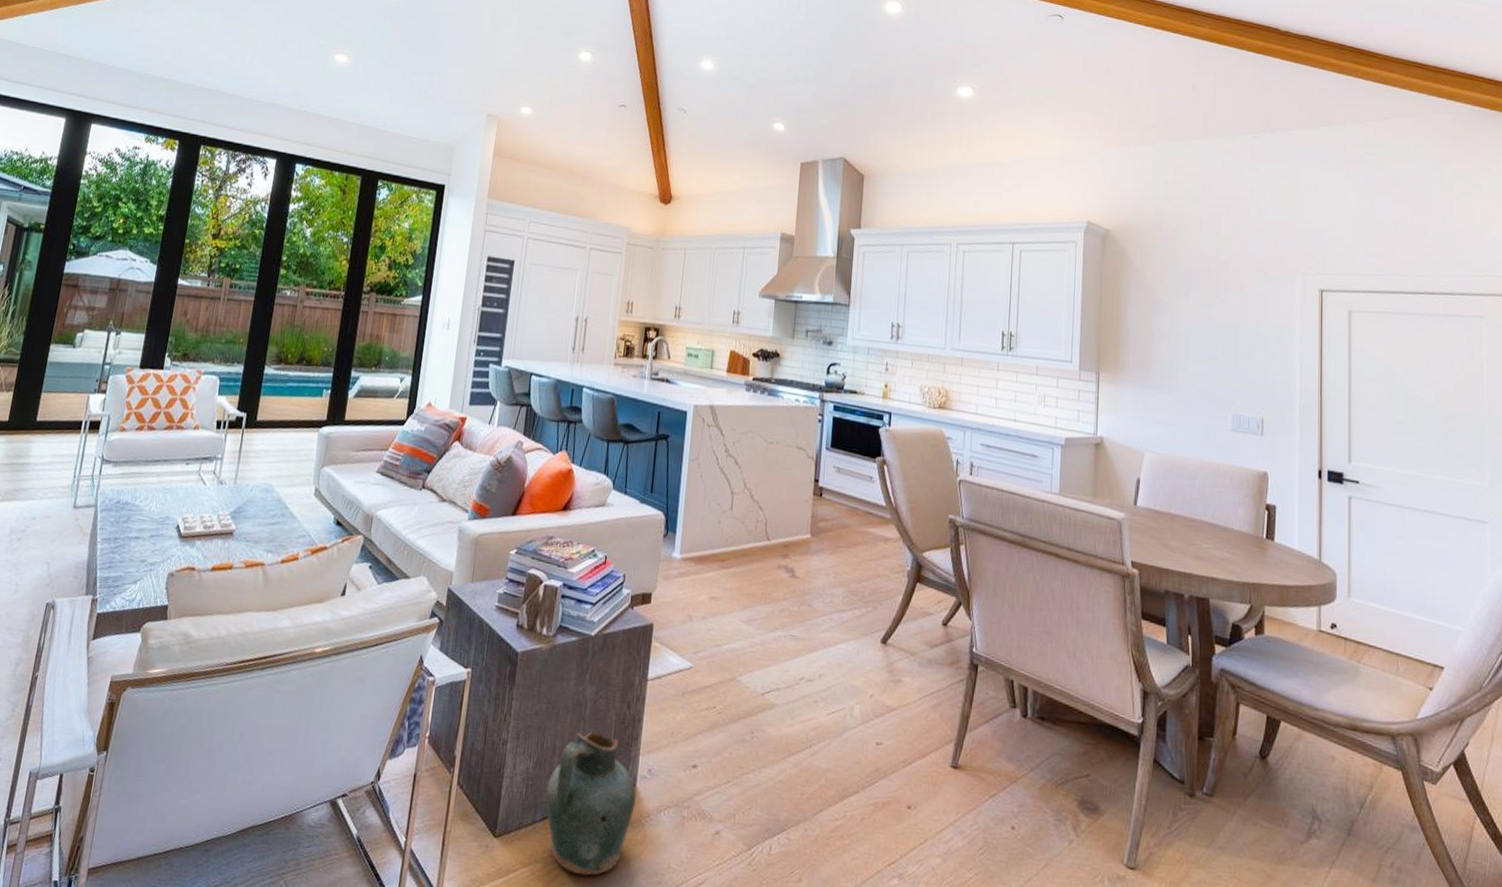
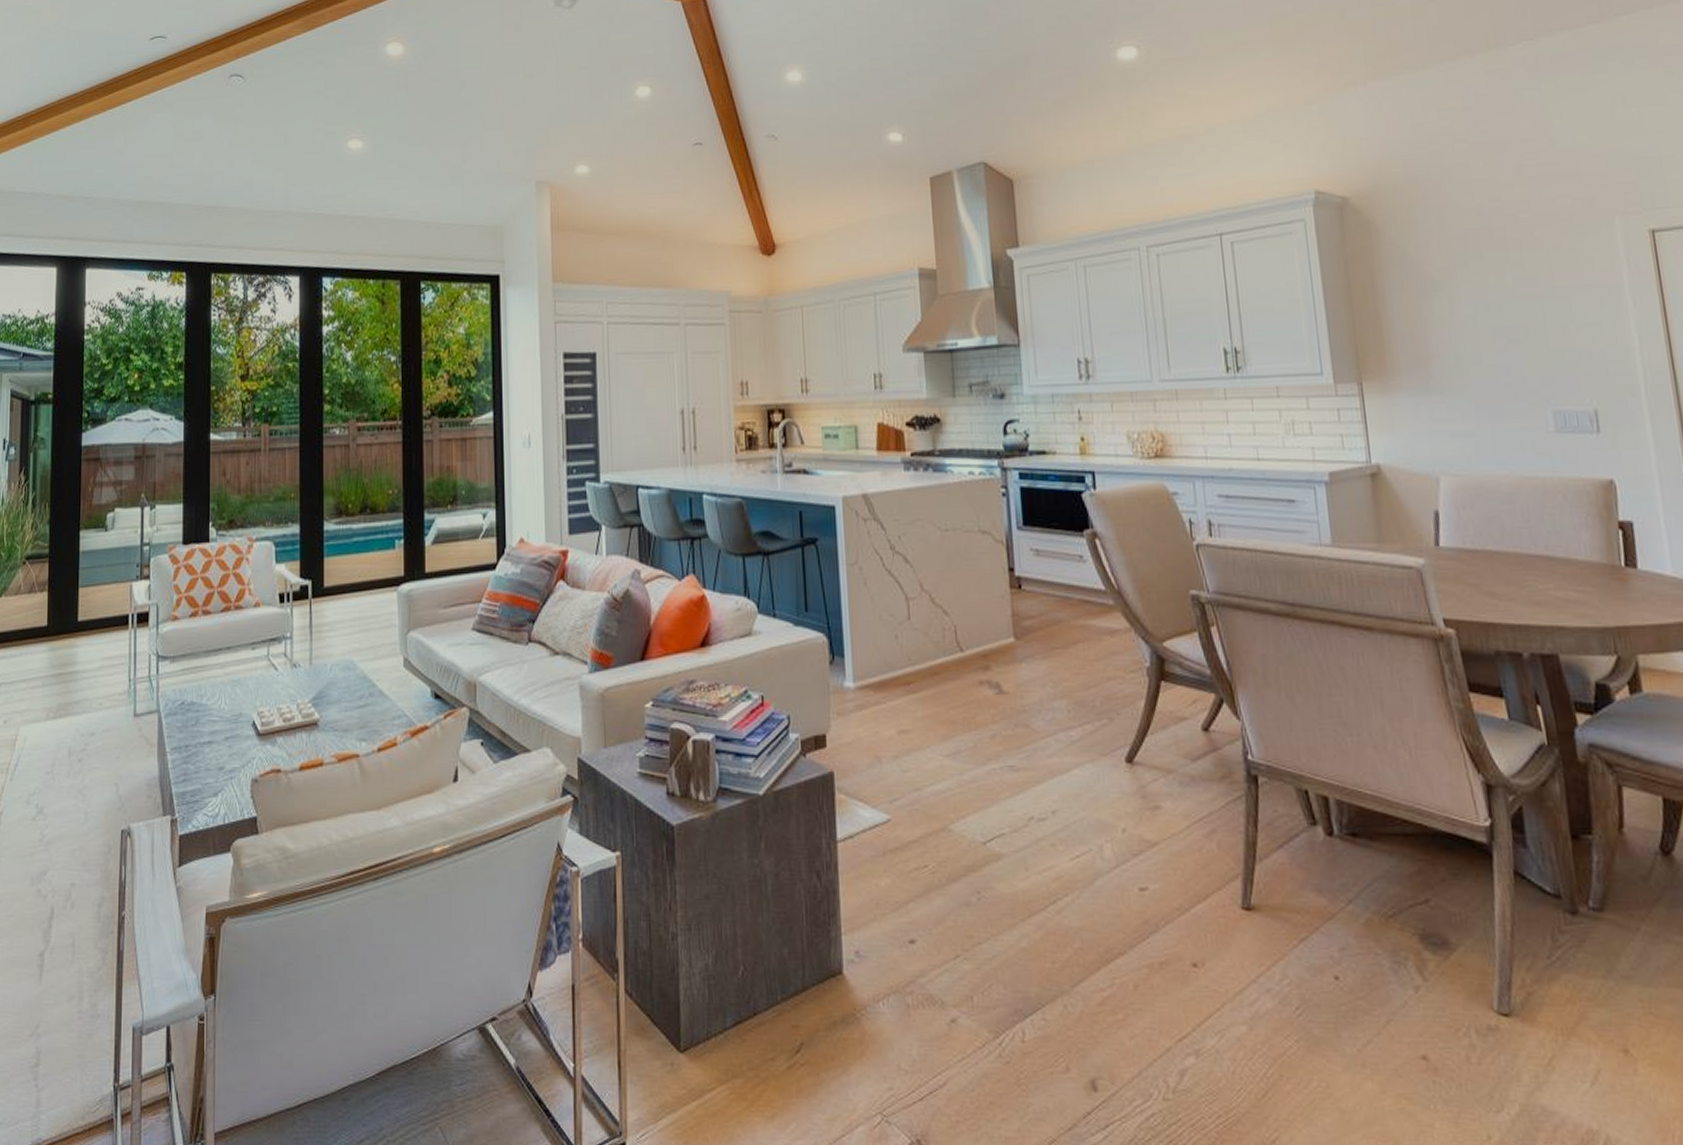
ceramic jug: present [545,731,636,876] -> none [733,911,846,1089]

